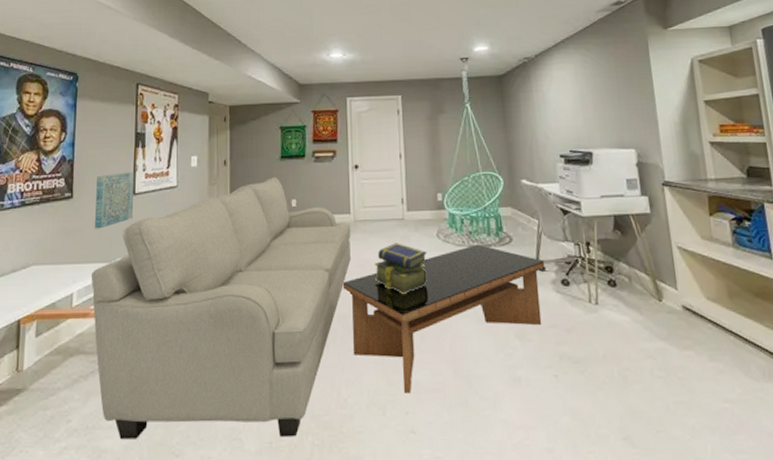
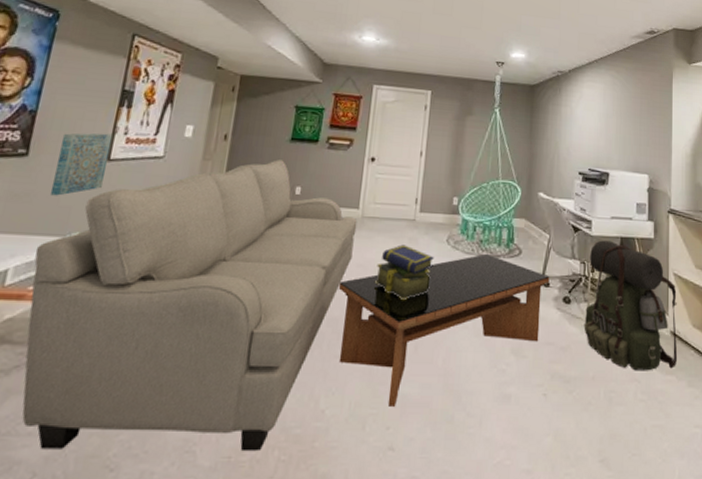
backpack: none [583,220,695,348] -> present [584,240,678,371]

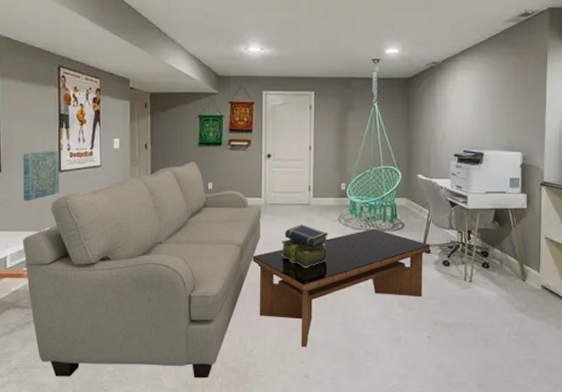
backpack: present [584,240,678,371] -> none [462,212,548,318]

